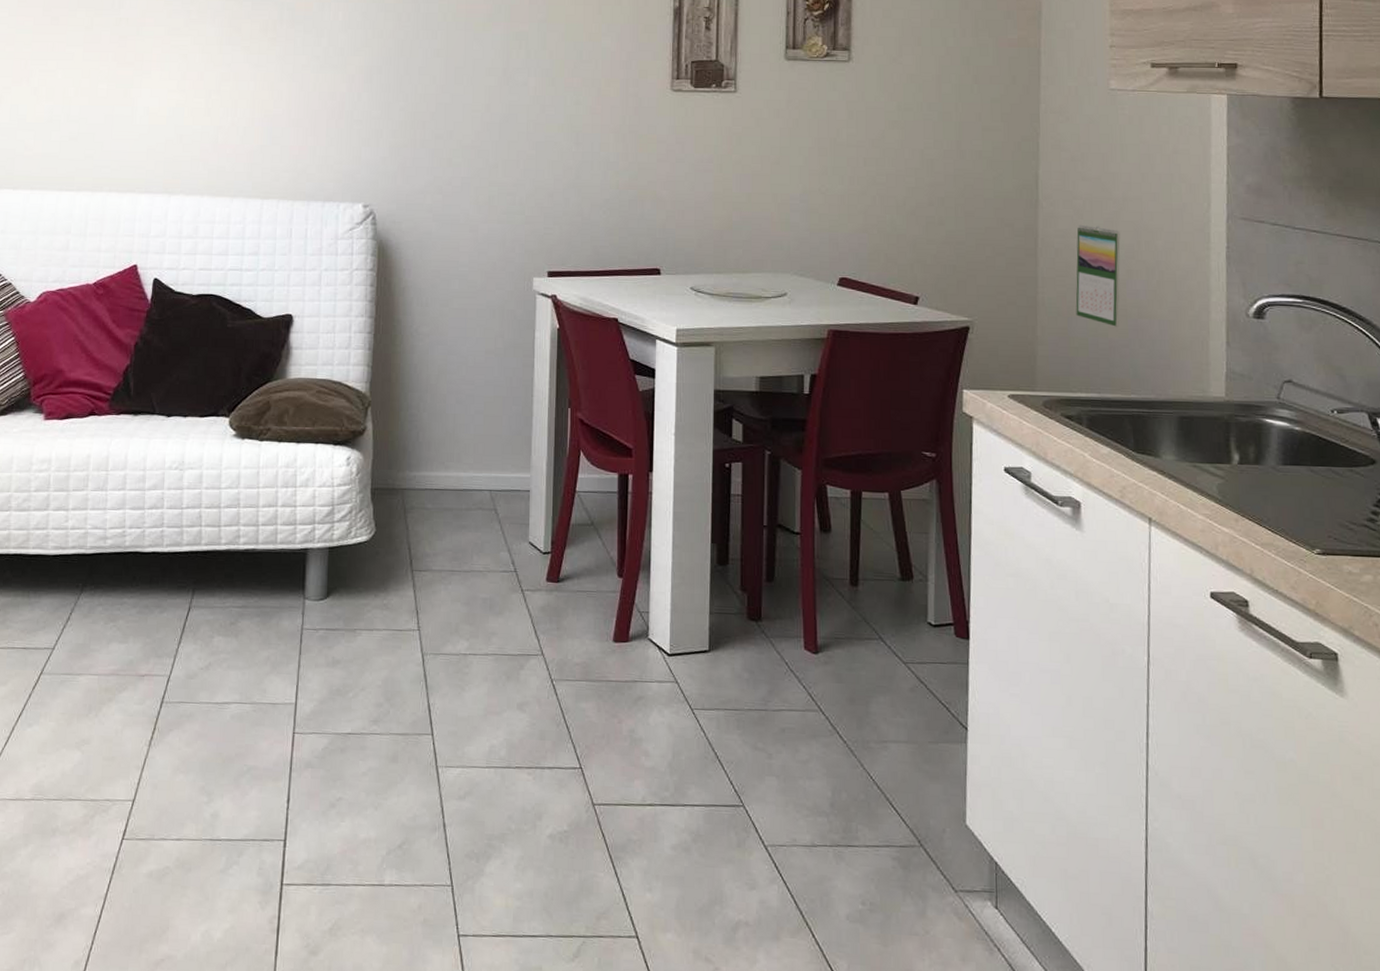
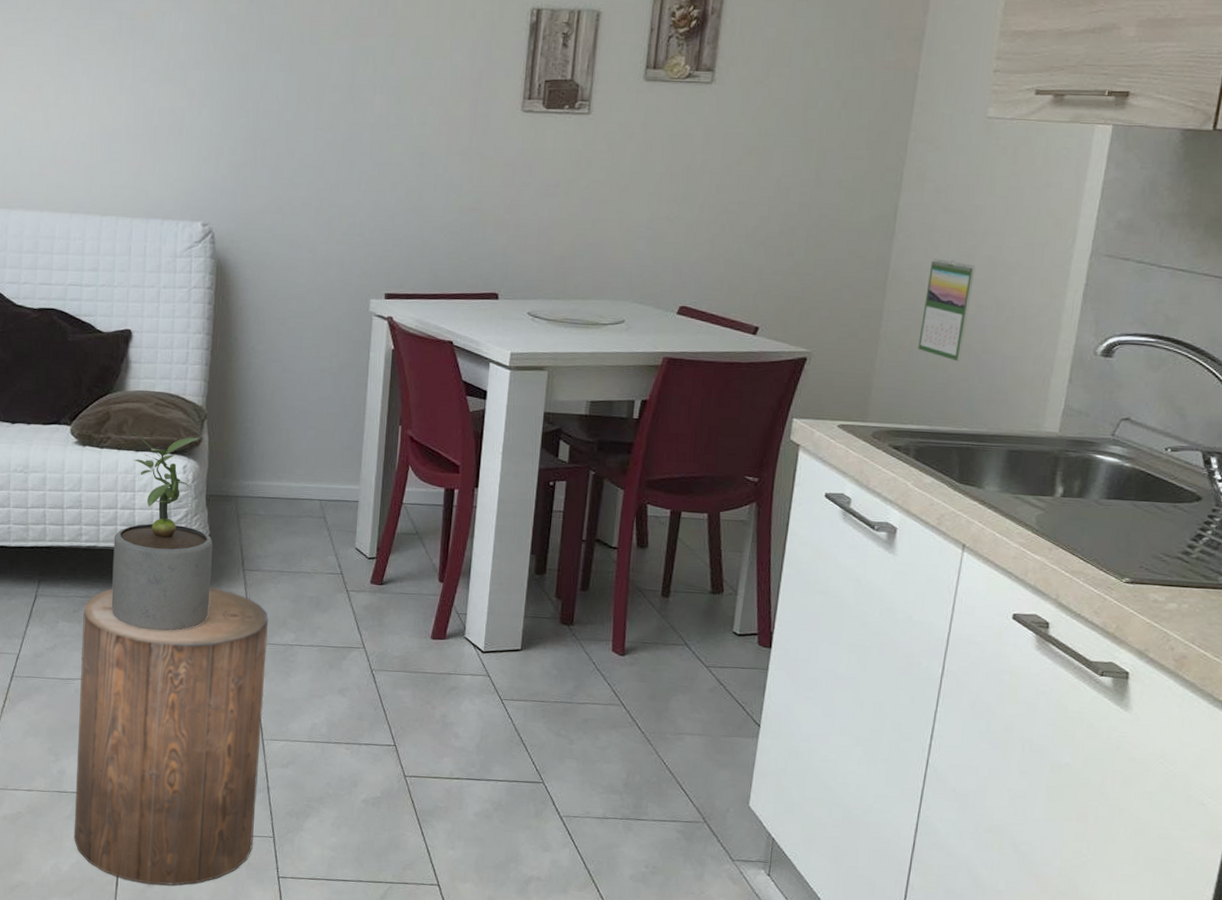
stool: none [227,591,441,952] -> present [73,587,269,886]
potted plant: none [270,421,380,643] -> present [111,430,214,631]

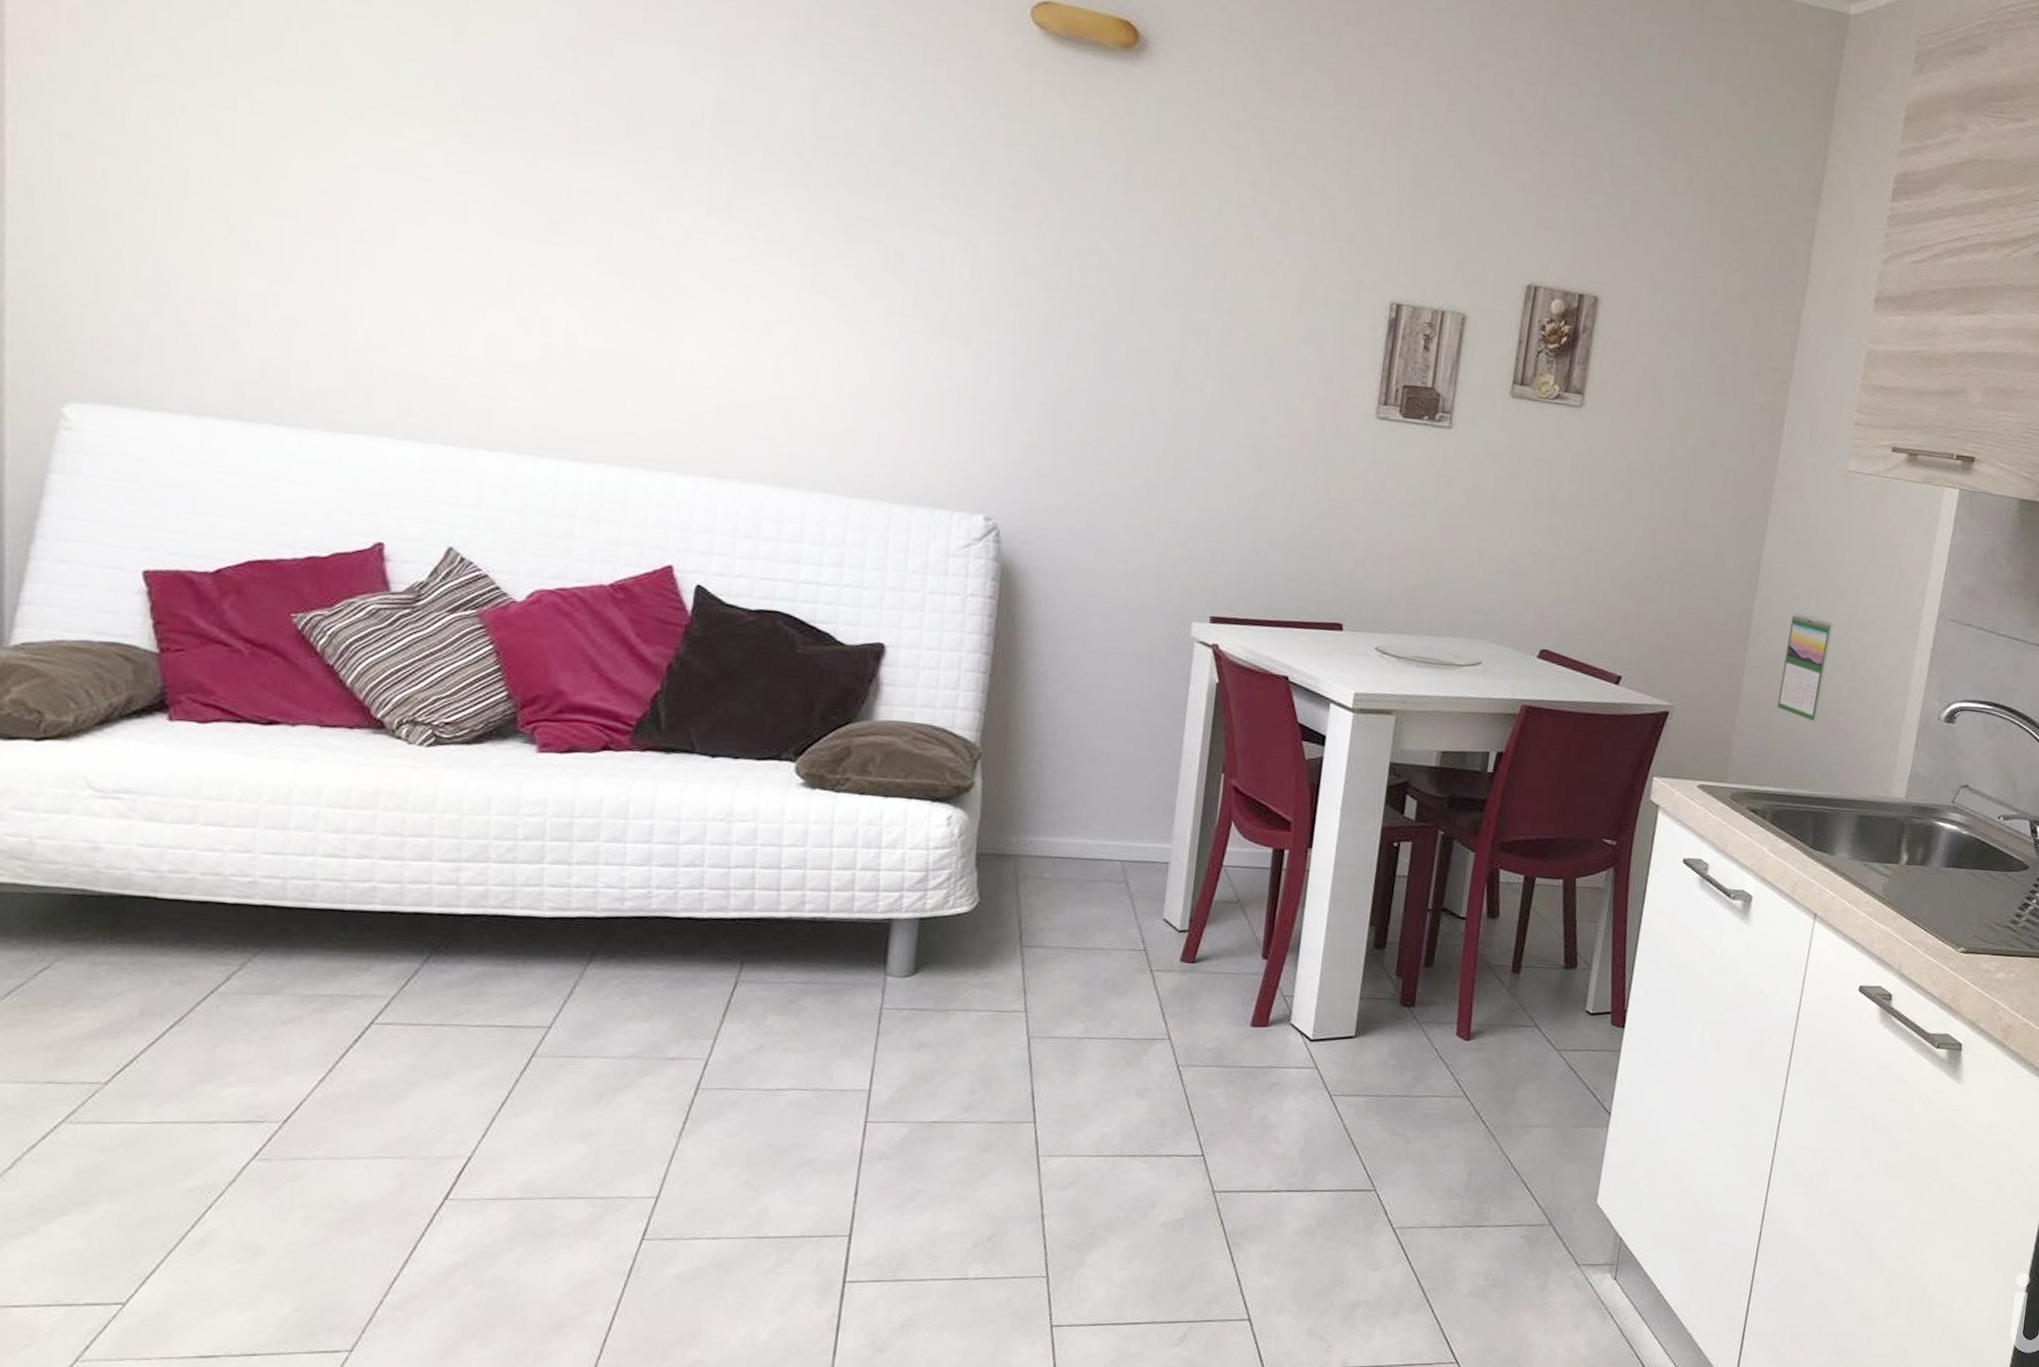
stool: present [73,587,269,886] -> none [776,968,1052,1349]
potted plant: present [111,430,214,631] -> none [841,771,983,1025]

